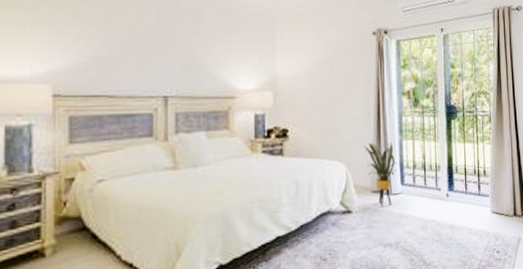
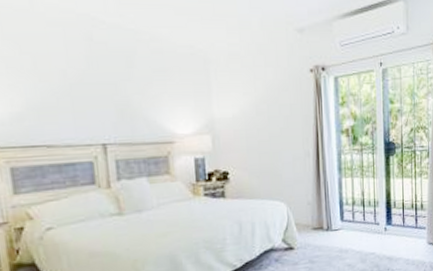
house plant: present [363,141,402,208] -> none [303,180,342,243]

